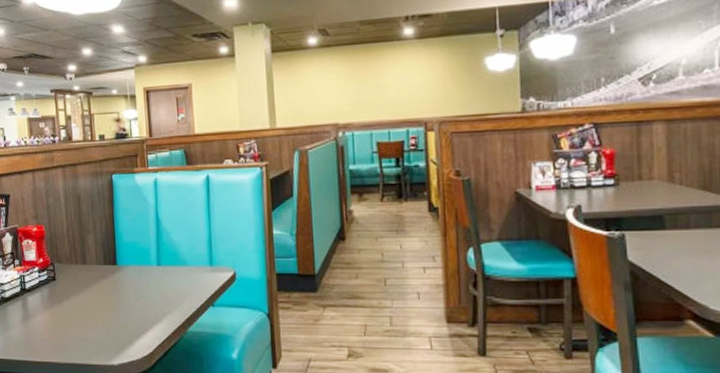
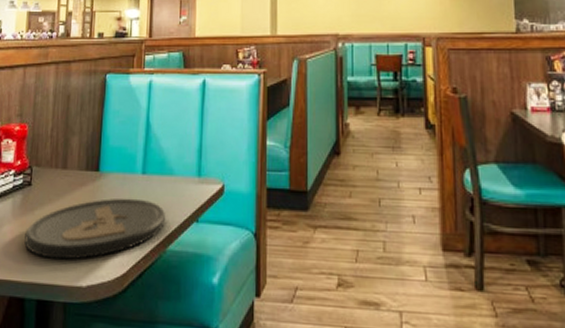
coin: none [56,287,183,343] -> present [24,198,165,260]

